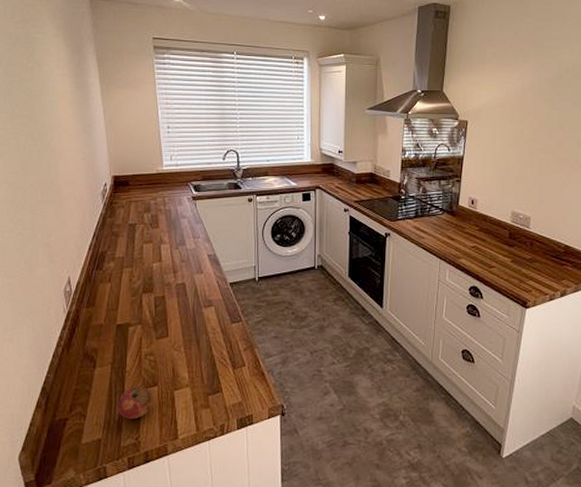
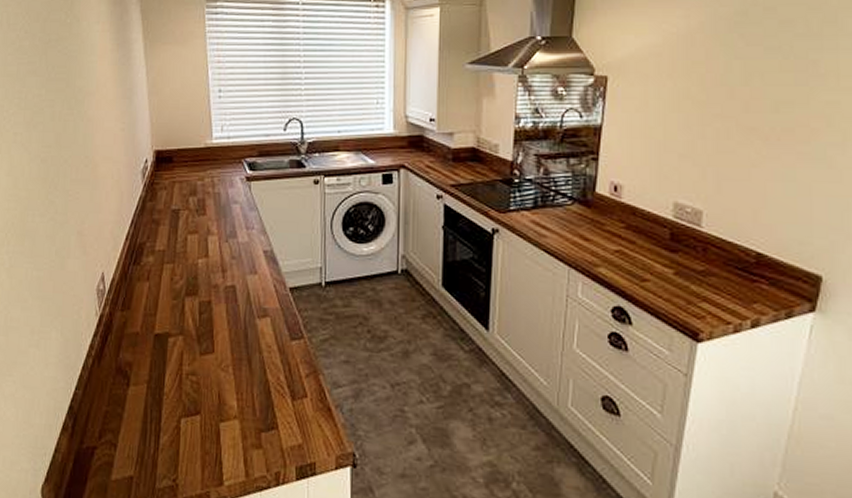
fruit: present [117,386,152,420] -> none [152,413,194,455]

